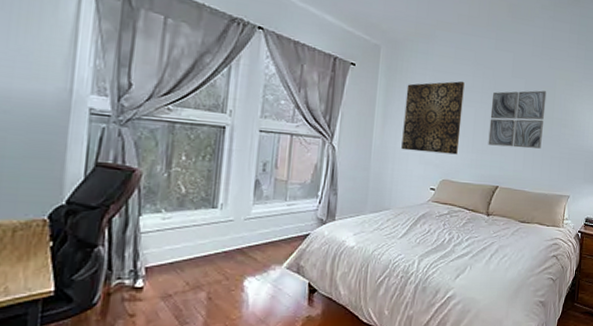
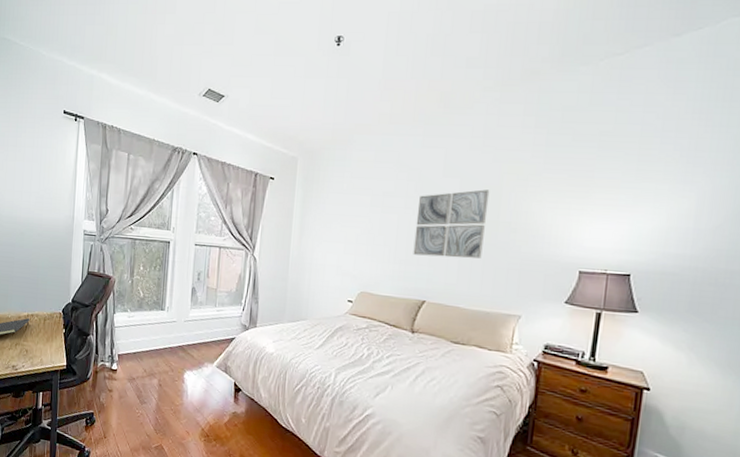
wall art: present [401,81,465,155] -> none [318,186,386,266]

